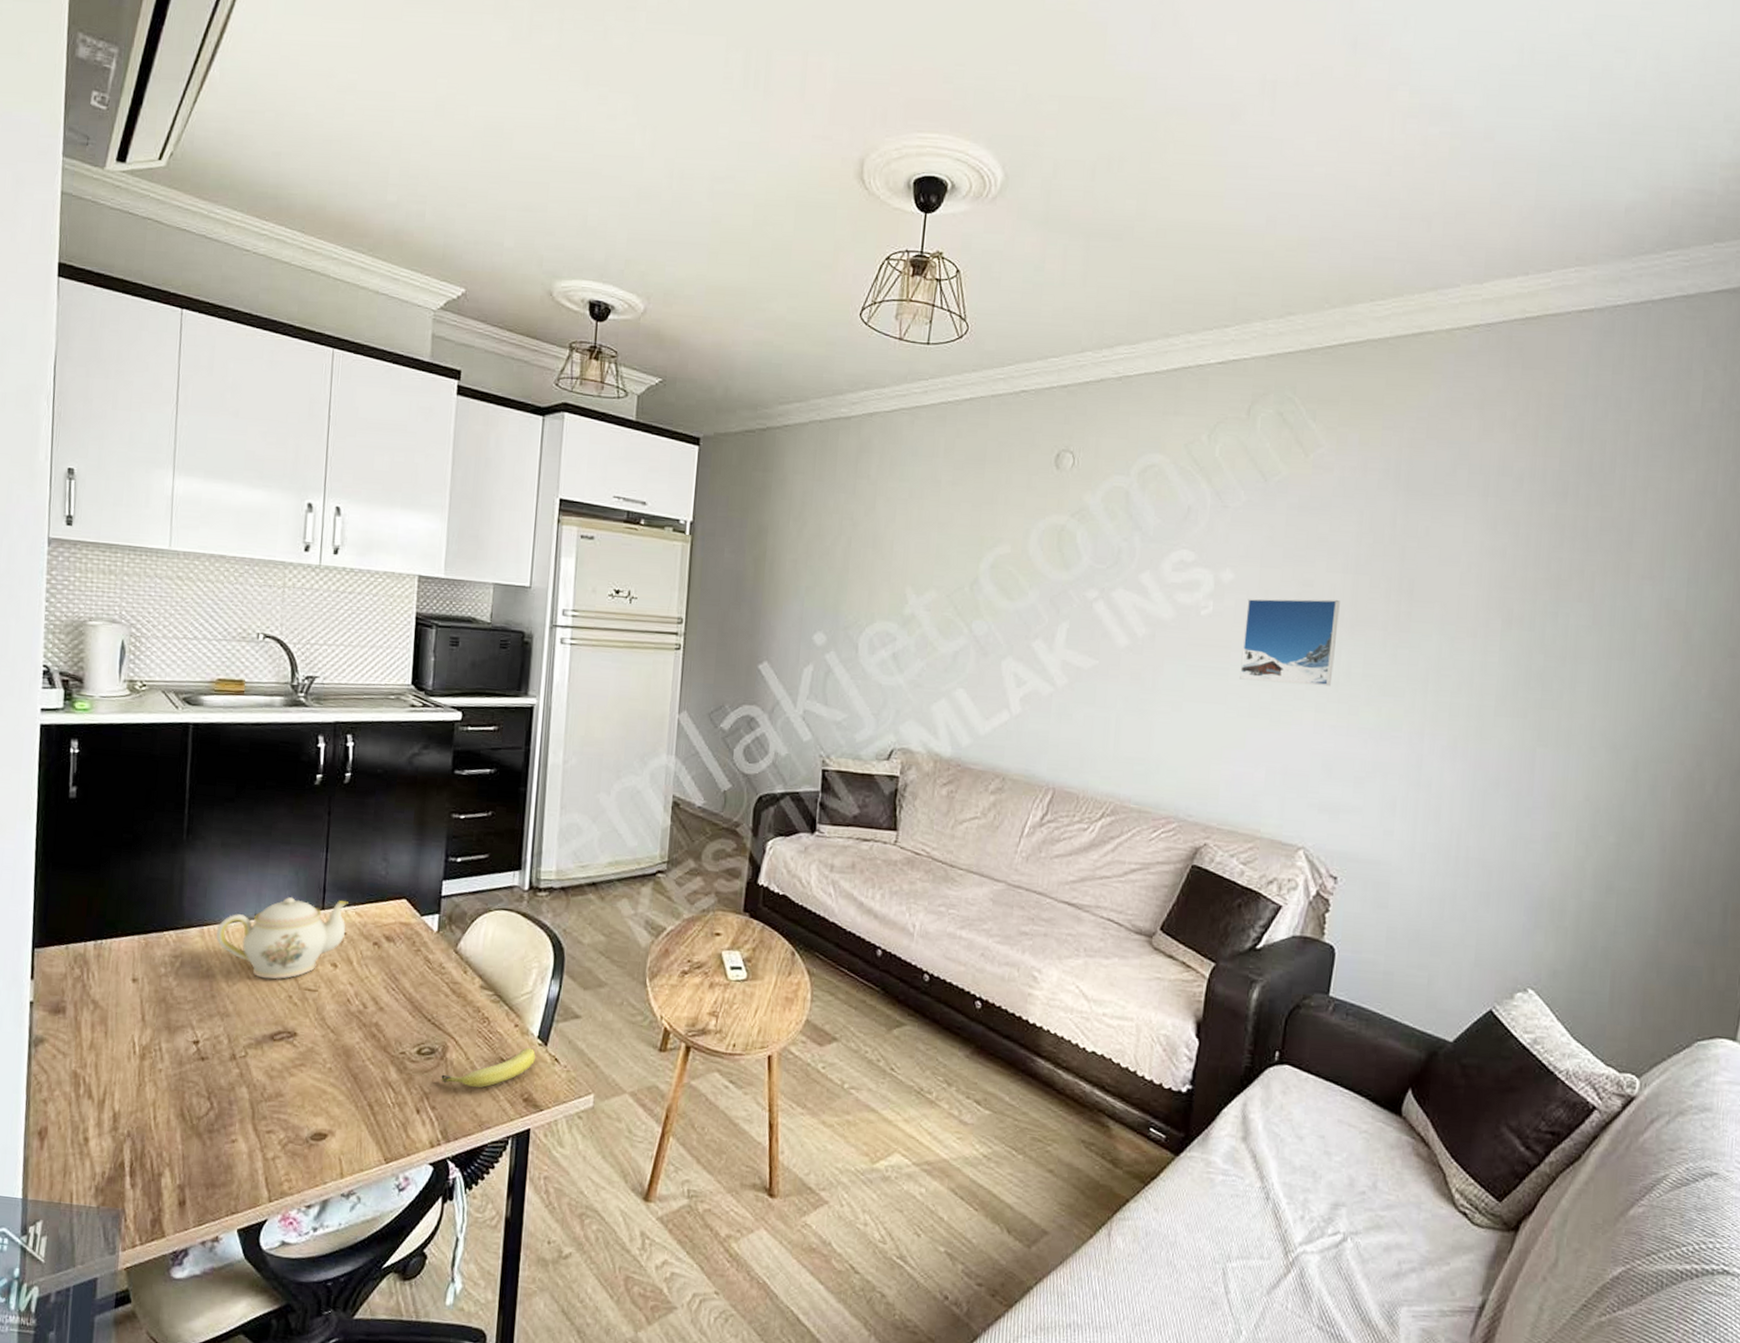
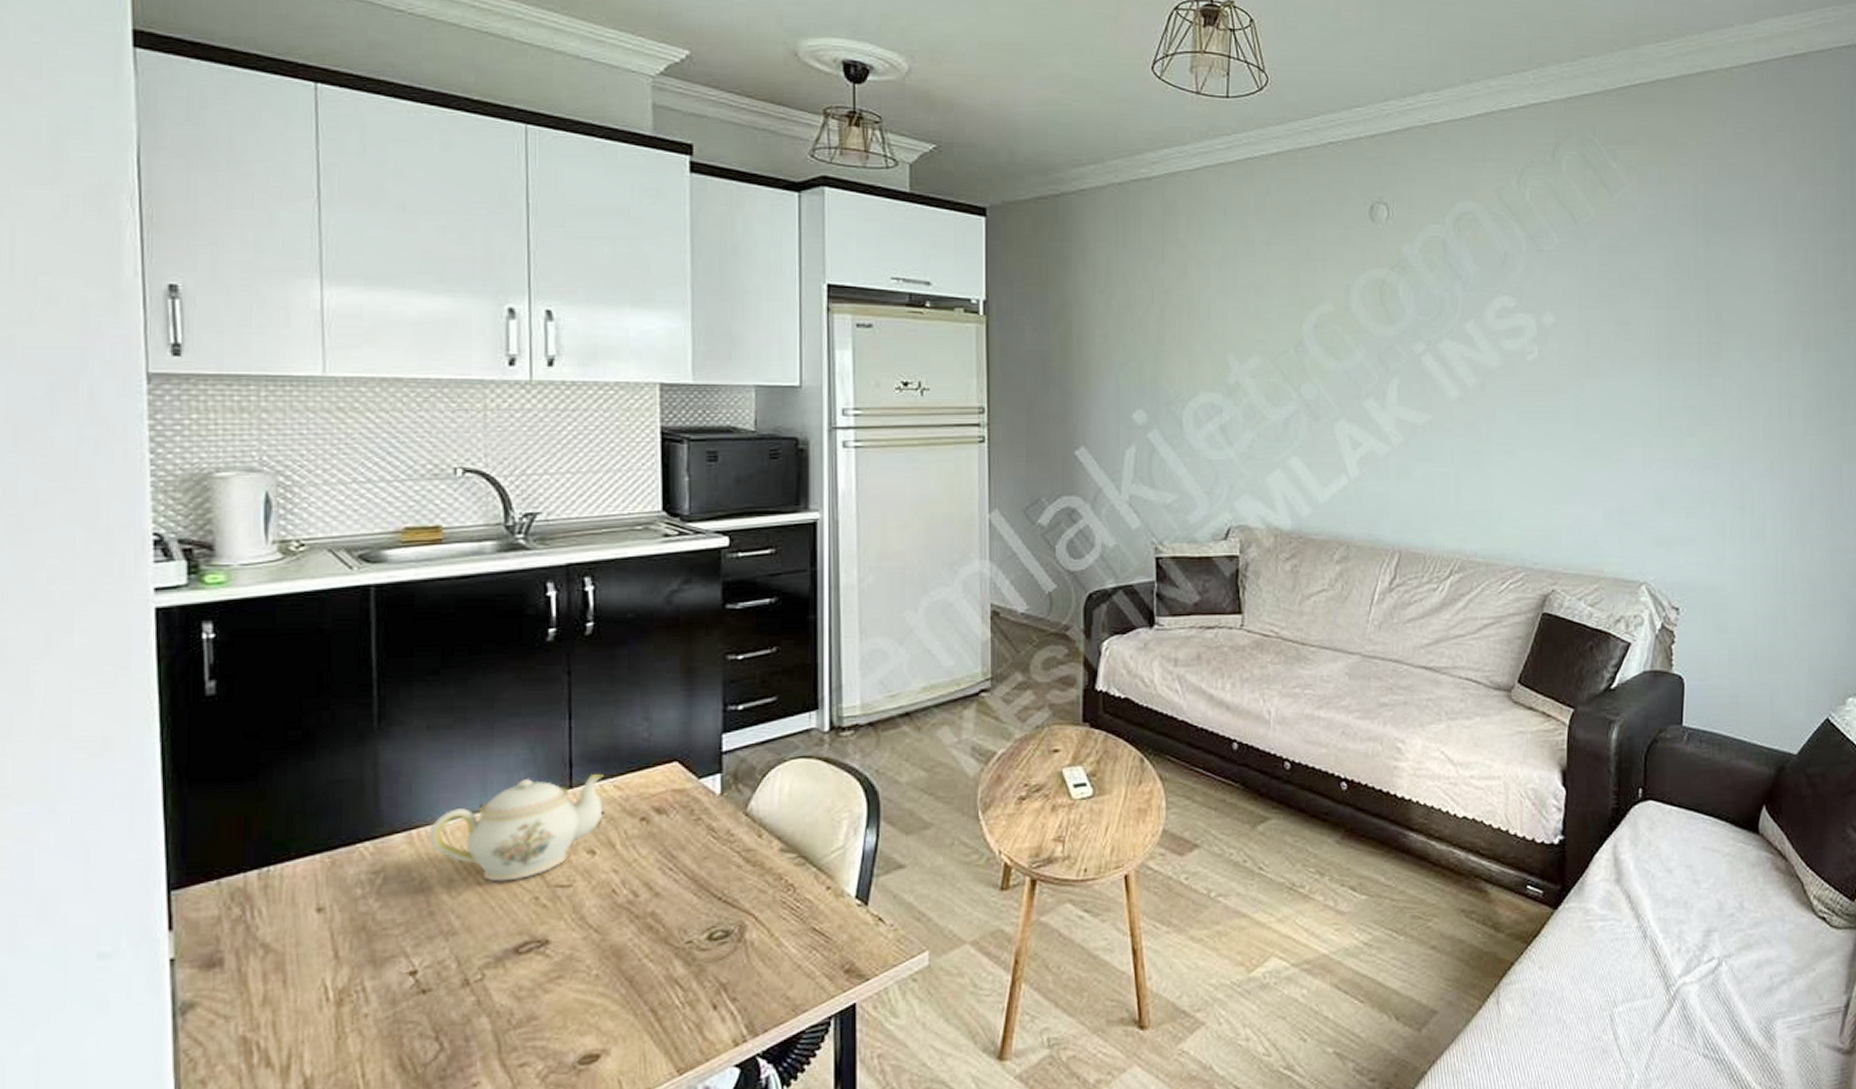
fruit: present [441,1047,536,1088] -> none [740,911,854,969]
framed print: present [1240,598,1340,687] -> none [1569,336,1656,422]

